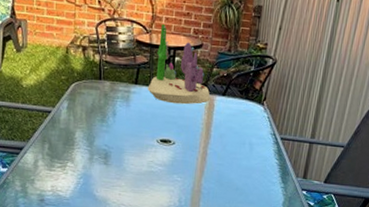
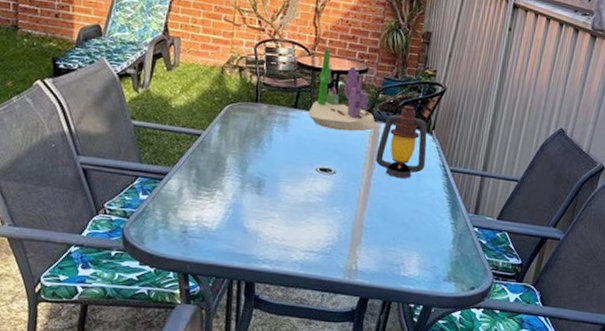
lantern: none [211,78,259,147] -> present [375,105,427,178]

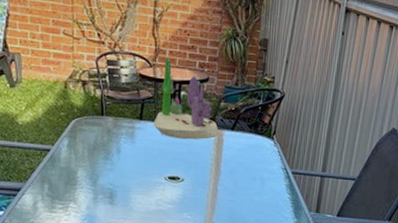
lantern: present [375,105,427,178] -> none [221,112,269,182]

